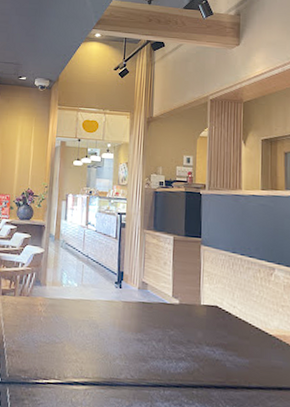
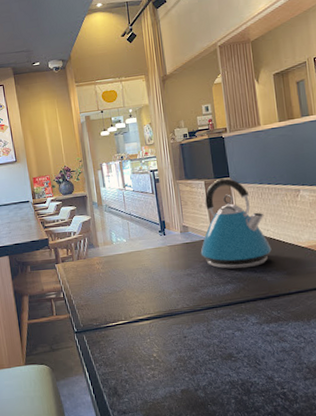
kettle: none [156,237,236,347] -> present [200,178,272,269]

